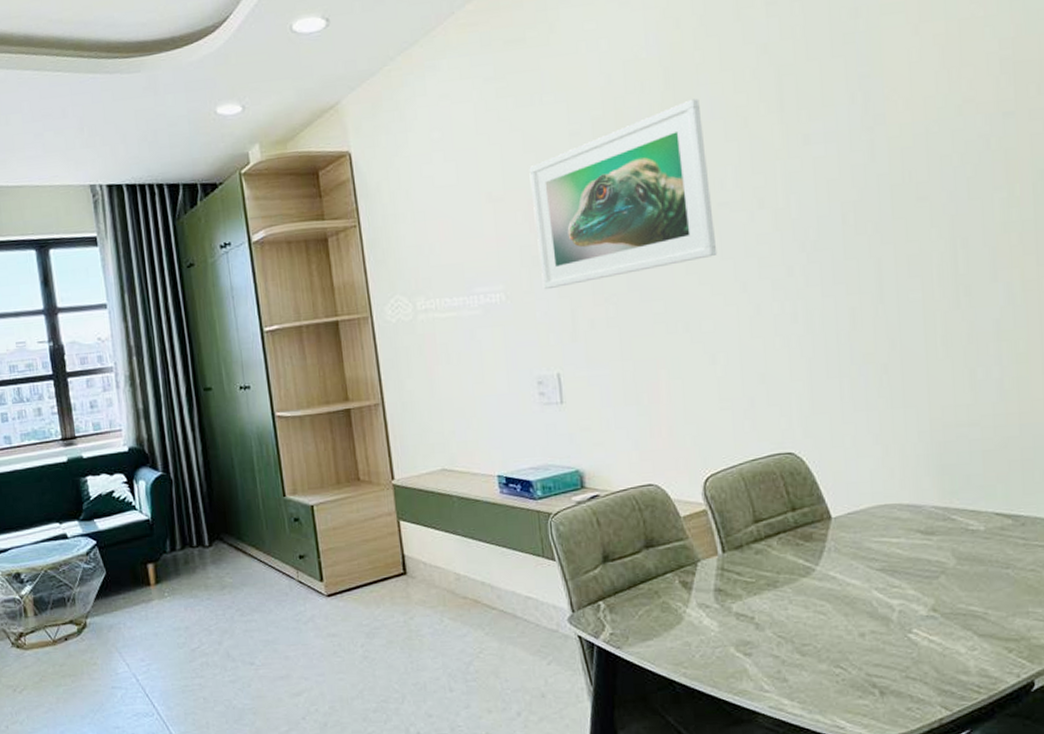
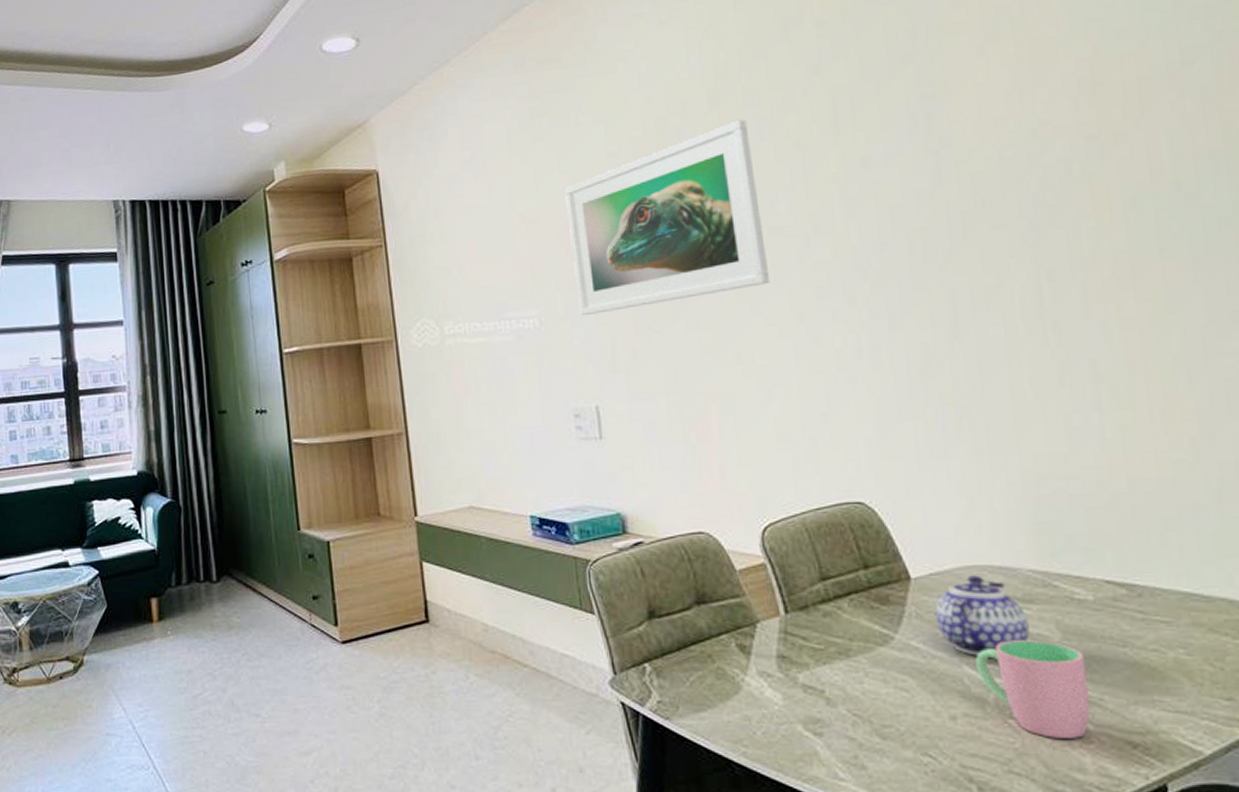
teapot: none [851,513,930,582] -> present [935,575,1030,656]
cup: none [883,566,977,648] -> present [975,640,1090,738]

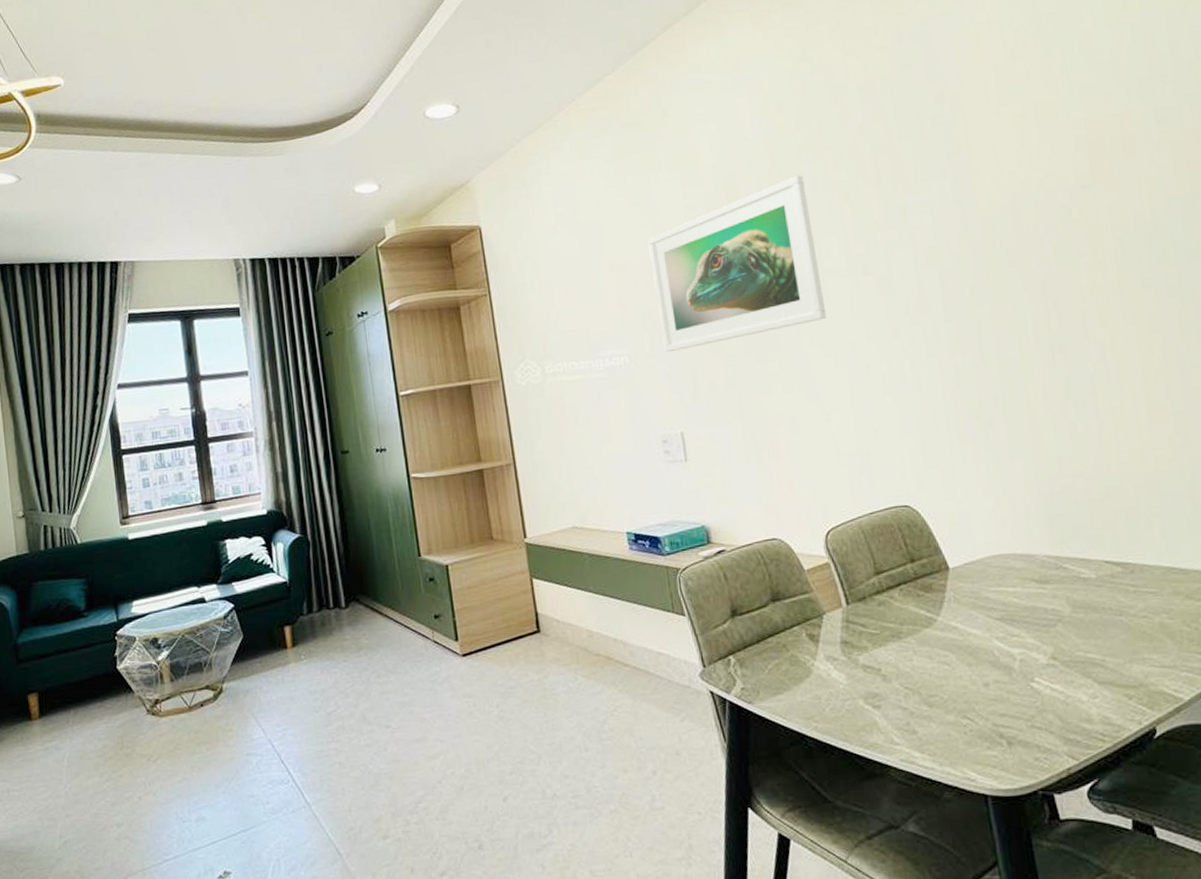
teapot: present [935,575,1030,656] -> none [969,562,1046,631]
cup: present [975,640,1090,738] -> none [1003,614,1095,696]

